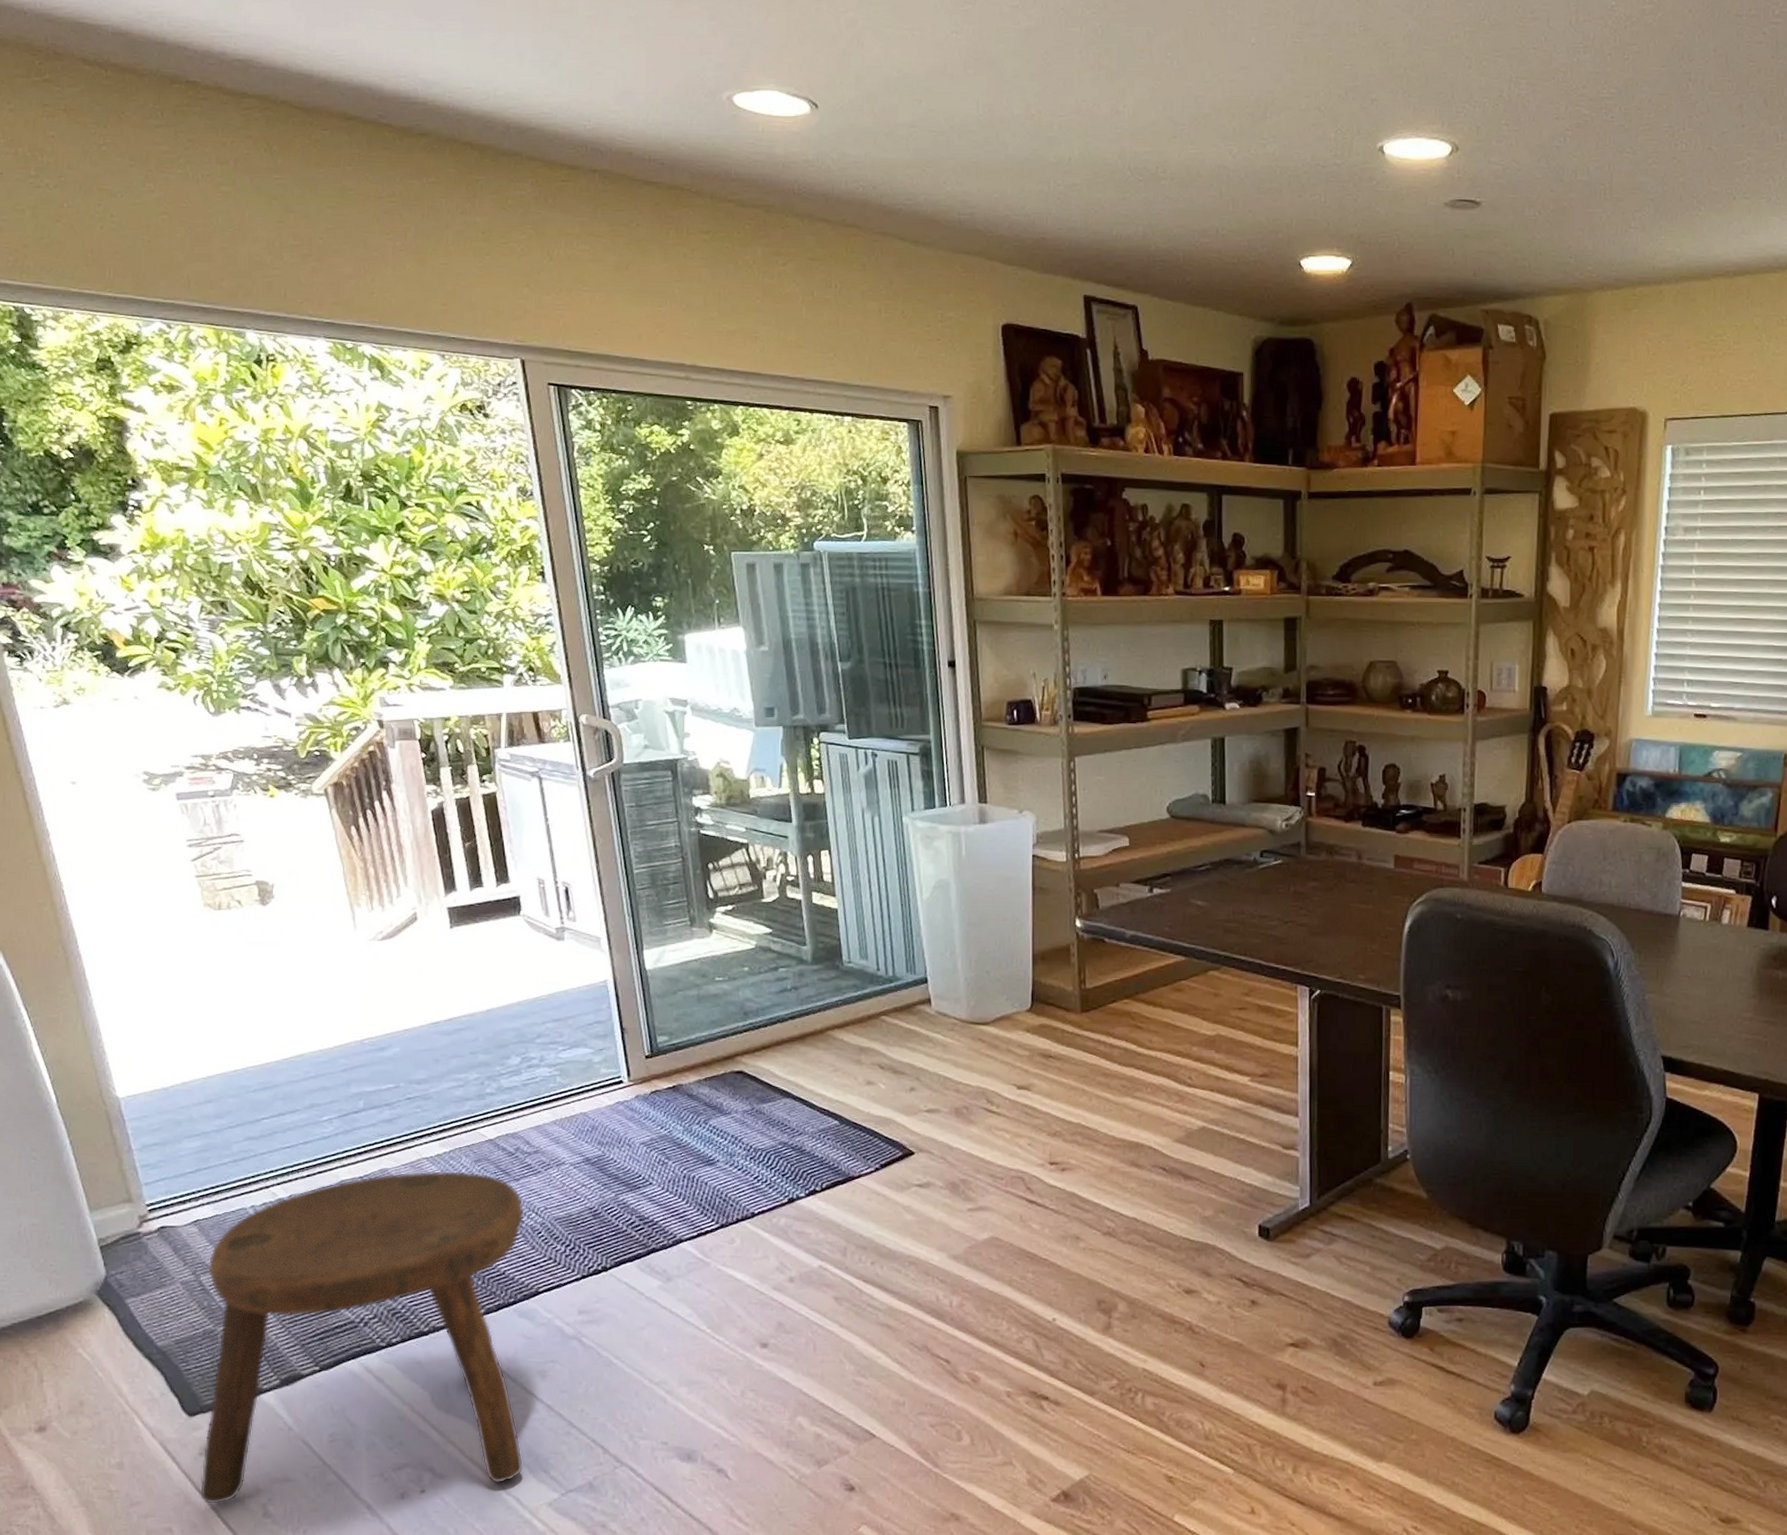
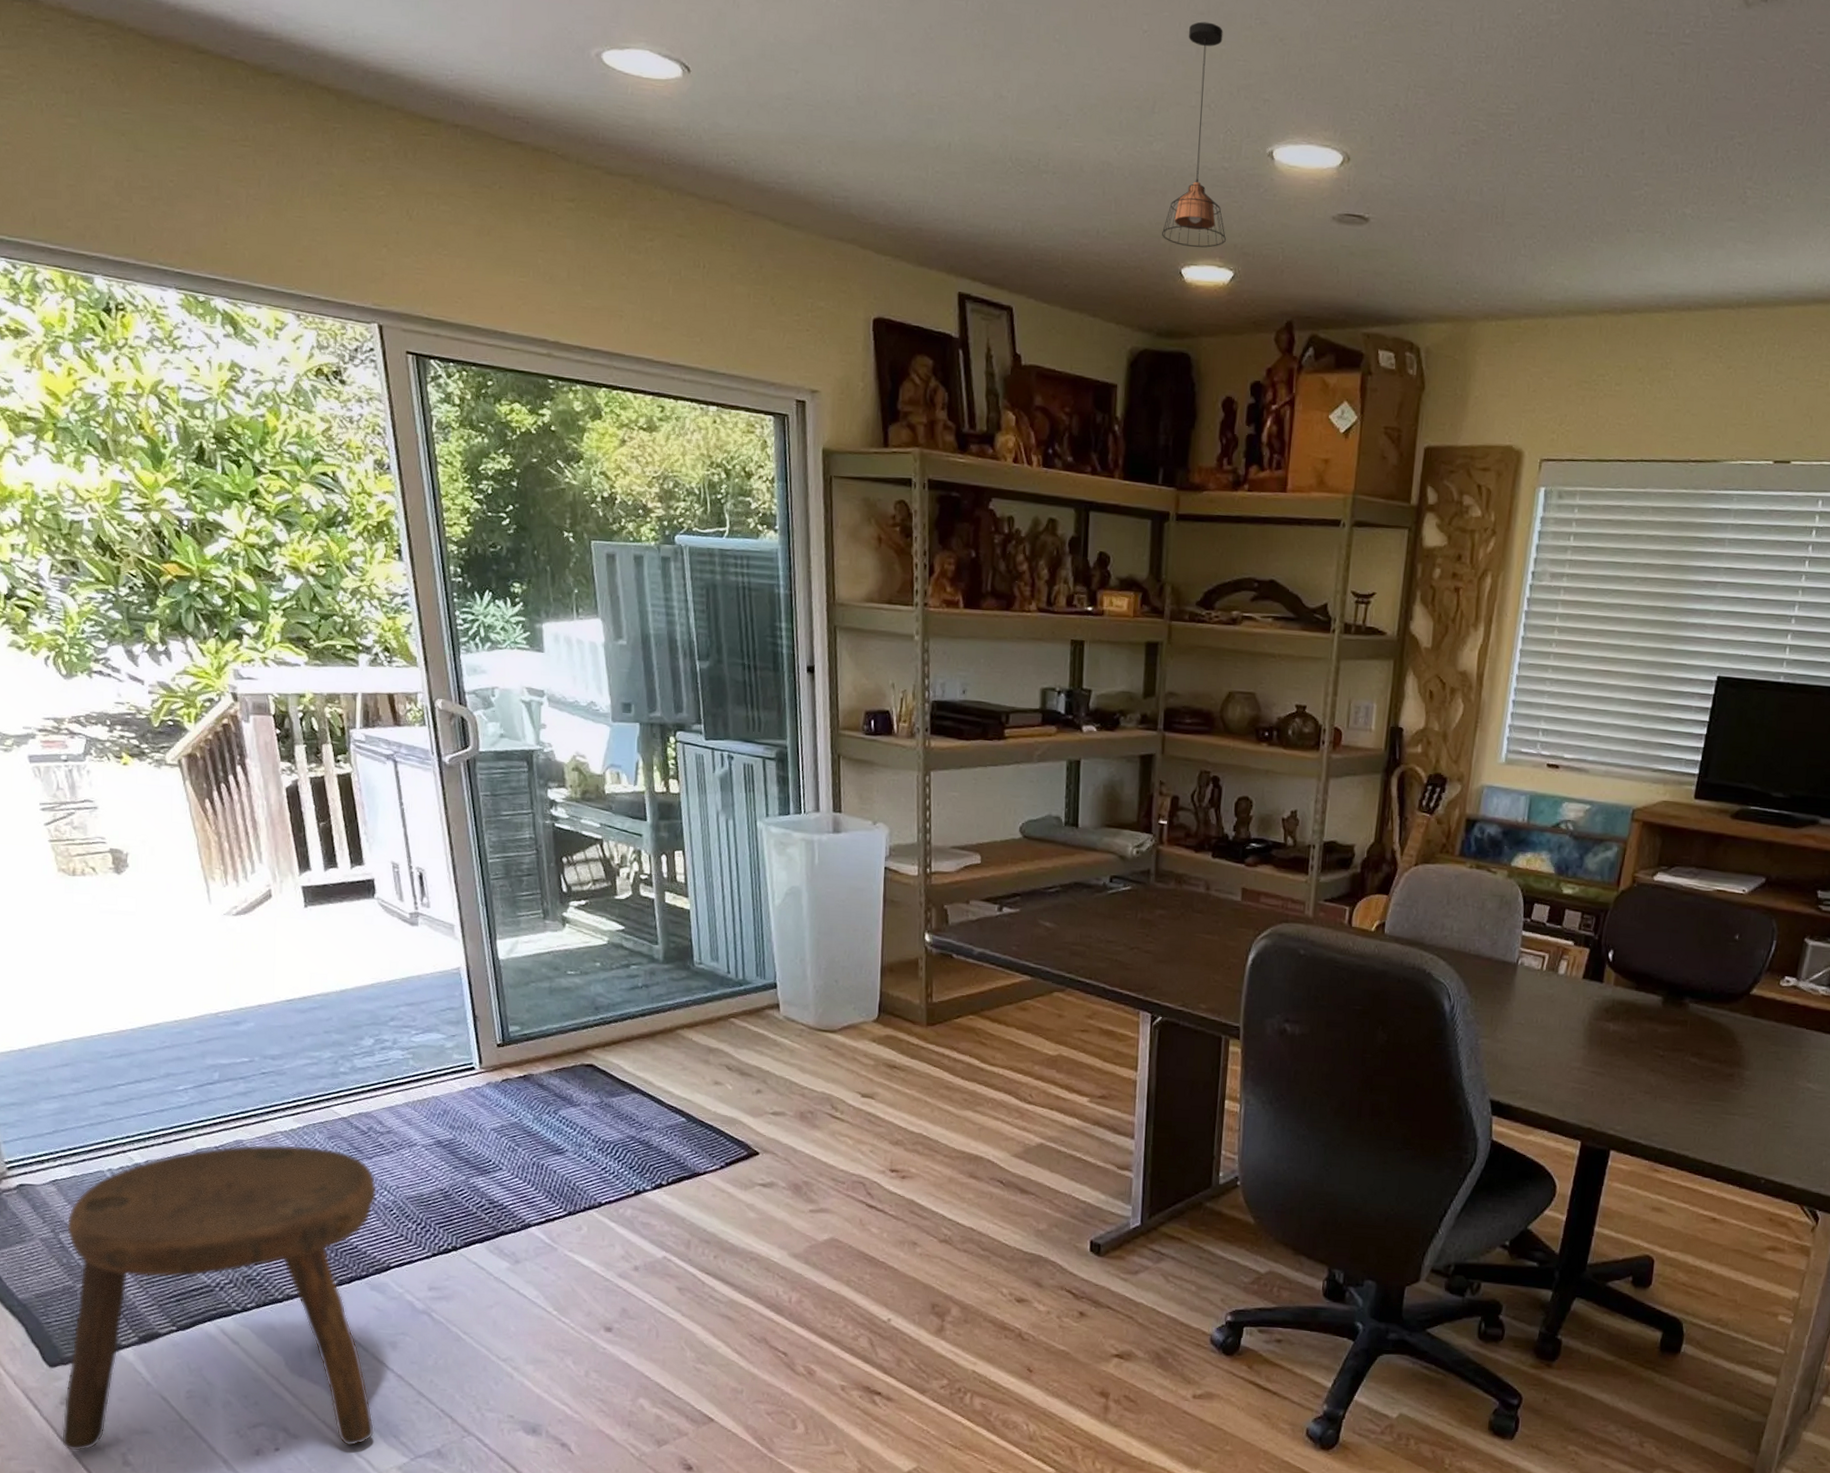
pendant light: none [1280,32,1343,240] -> present [1162,21,1227,248]

